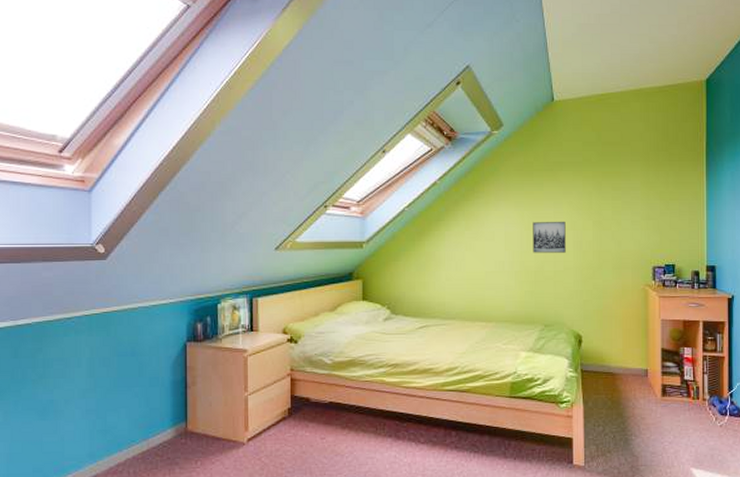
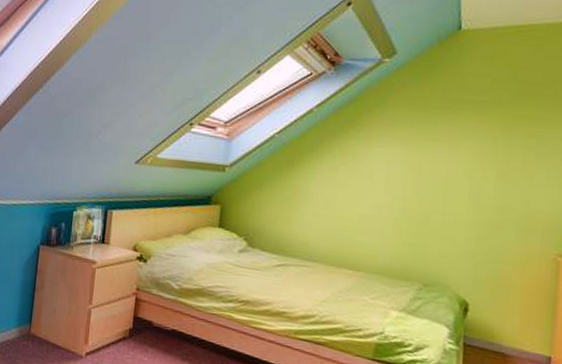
wall art: present [533,221,566,253] -> none [418,165,462,205]

